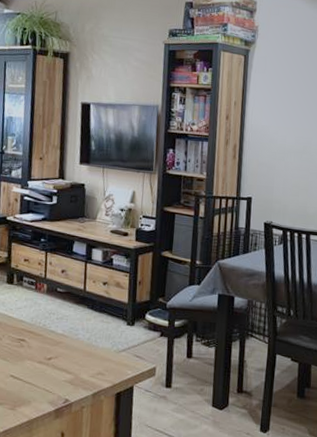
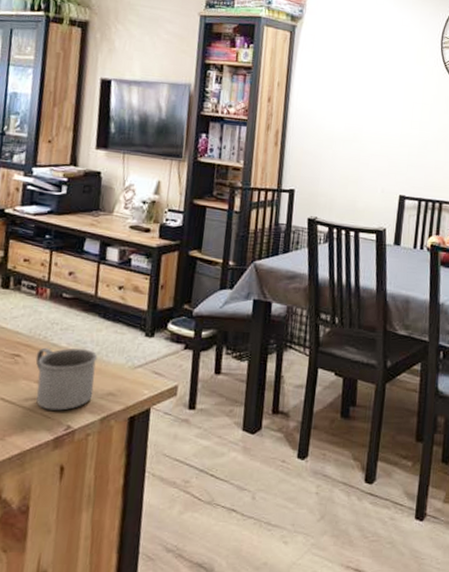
mug: none [37,333,88,387] -> present [35,347,98,411]

